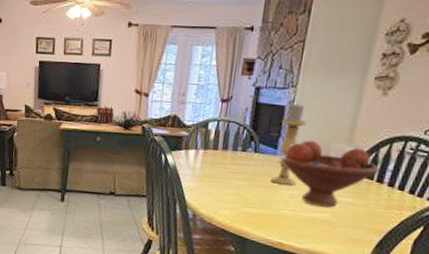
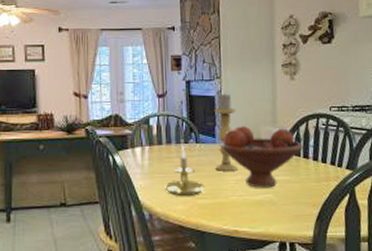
candle holder: none [213,153,255,204] -> present [165,145,205,197]

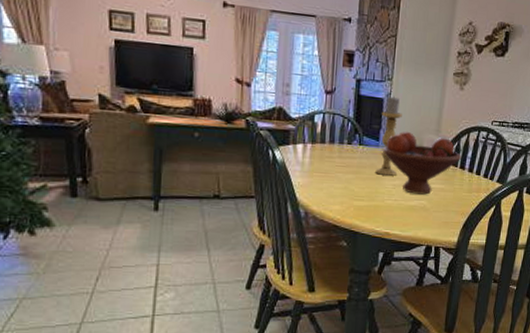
candle holder: present [165,145,205,197] -> none [323,146,363,198]

